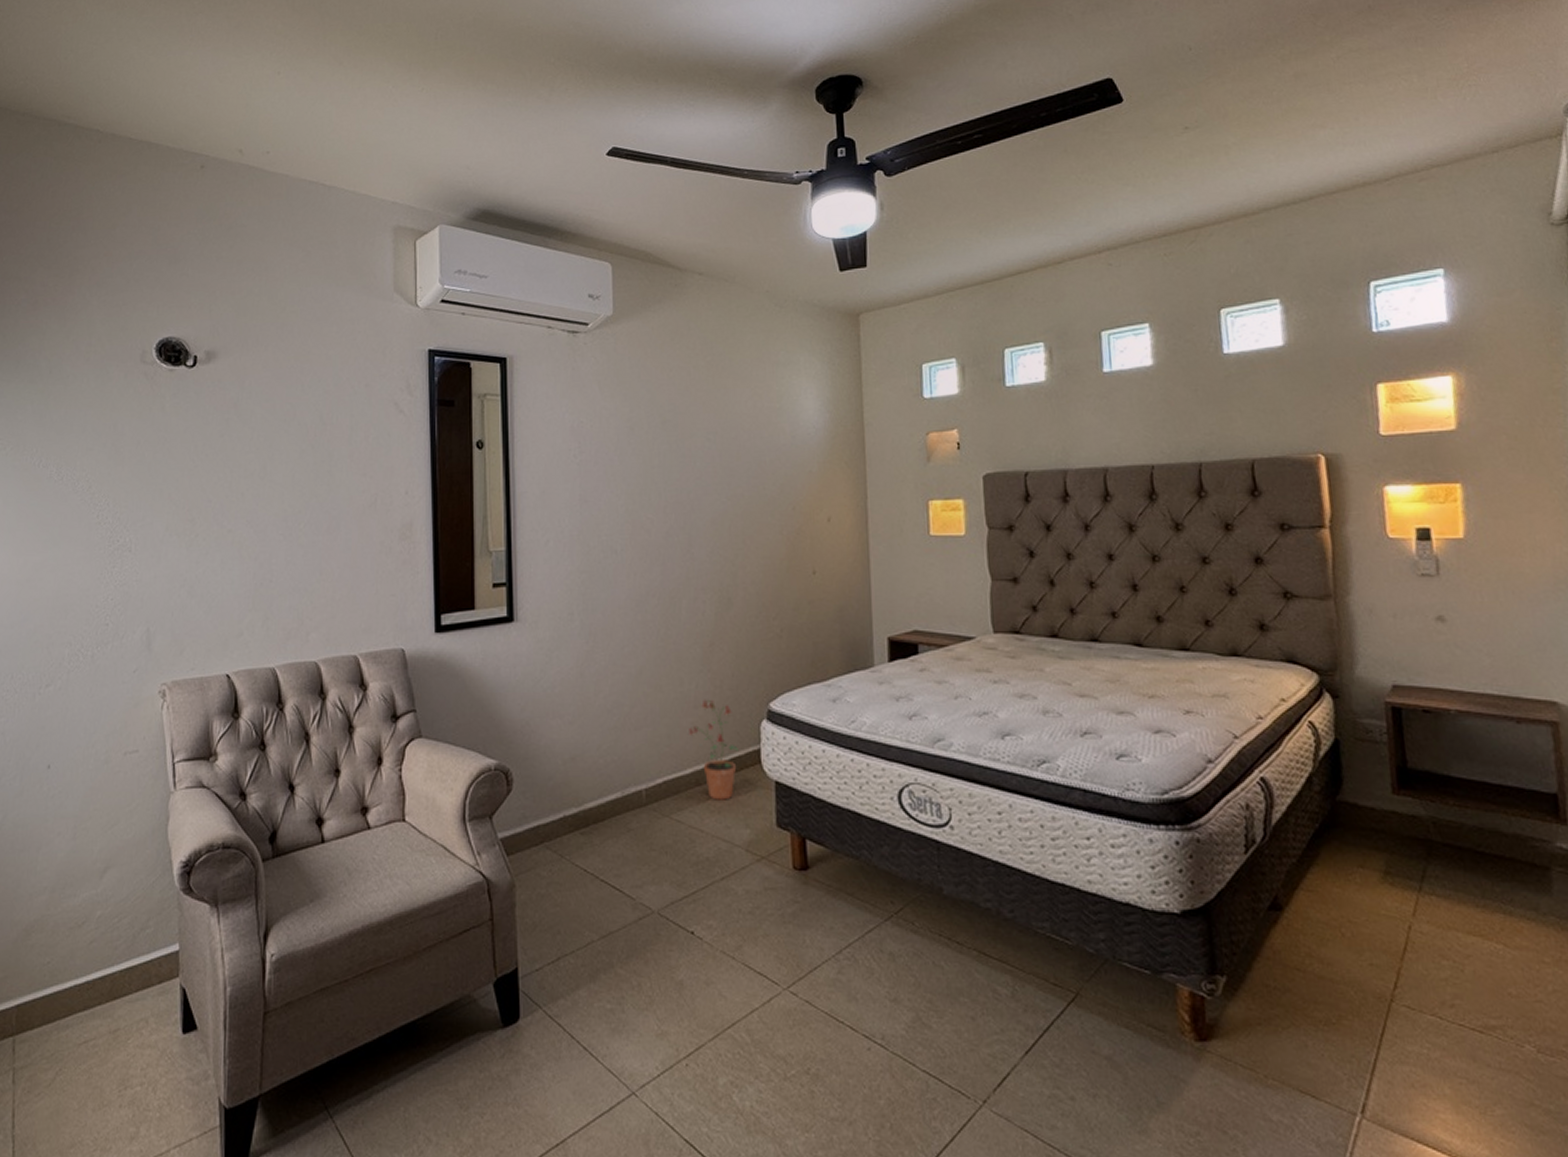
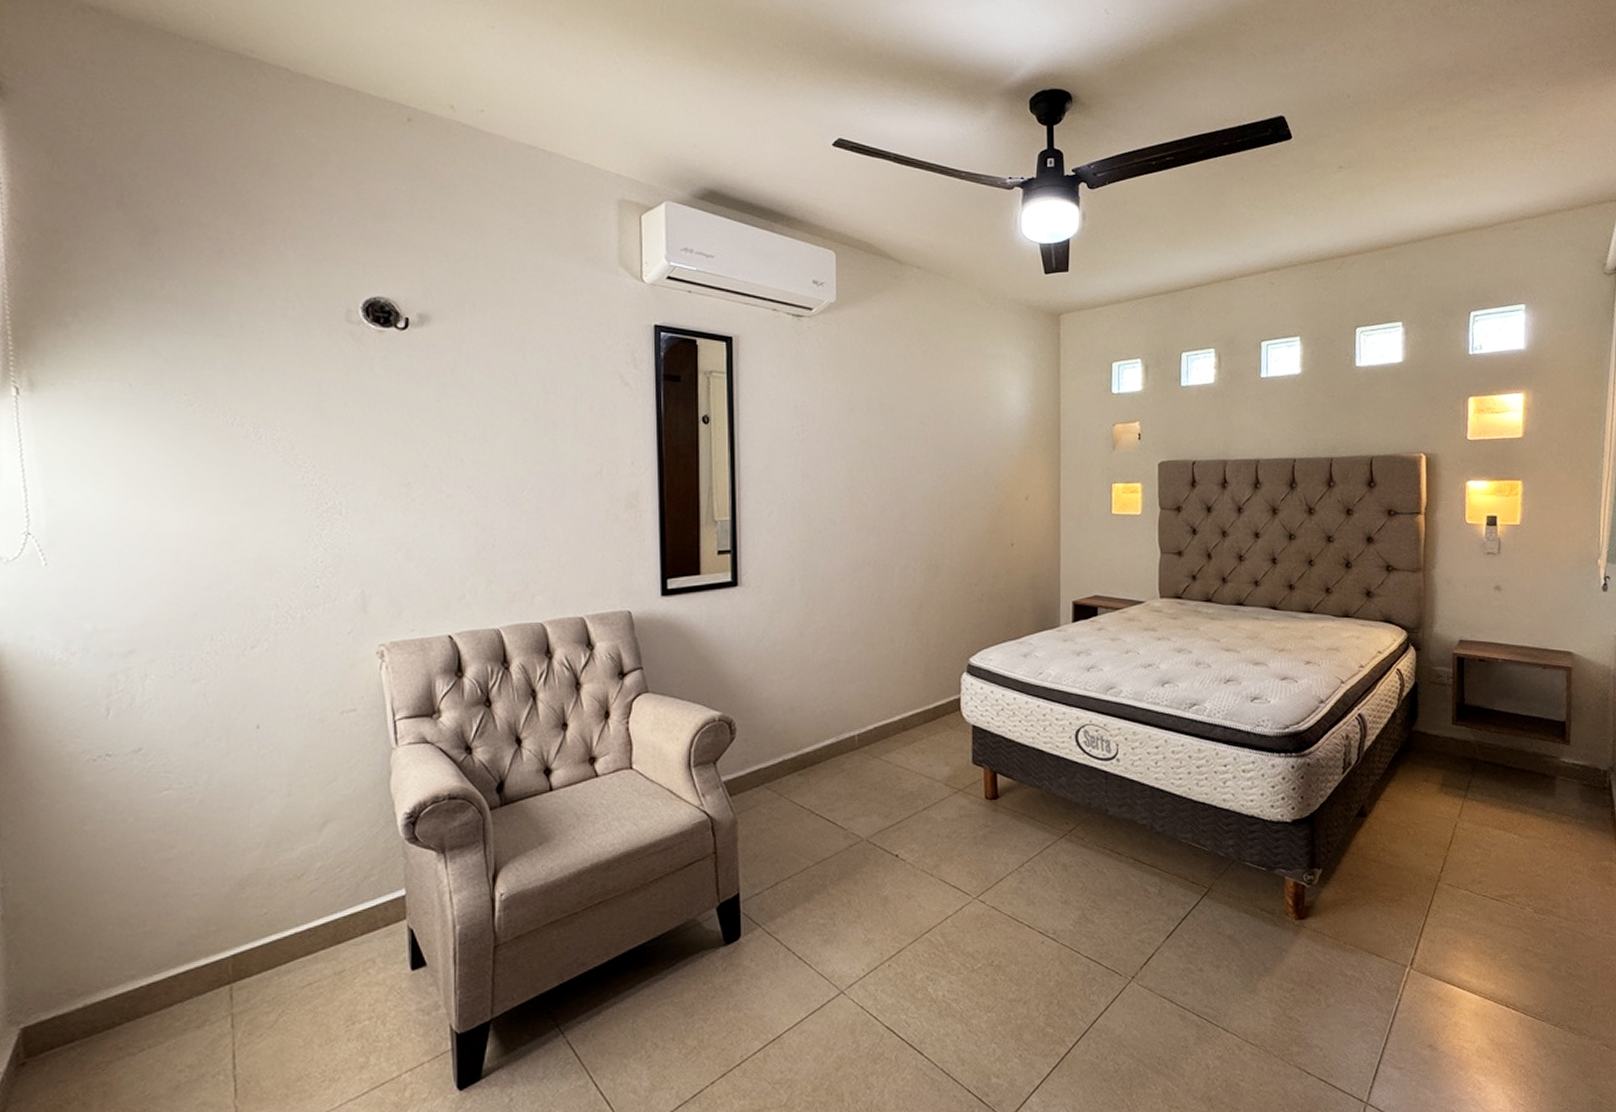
potted plant: present [689,699,738,800] -> none [898,655,941,743]

